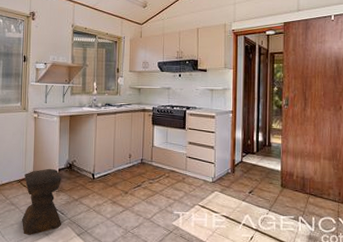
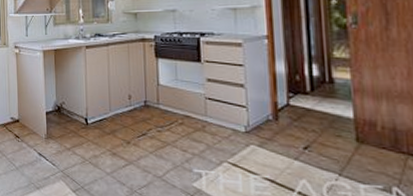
stool: present [22,168,62,235] -> none [9,111,54,188]

